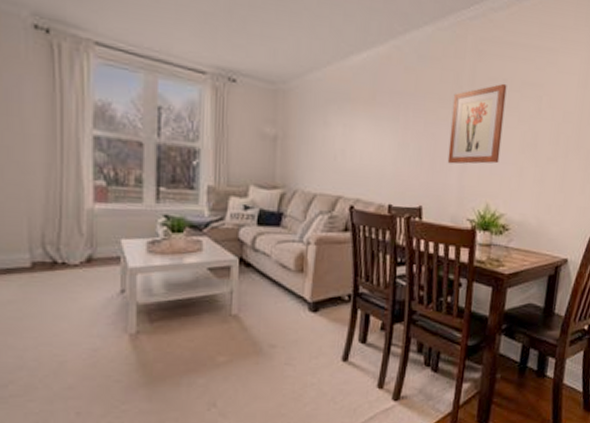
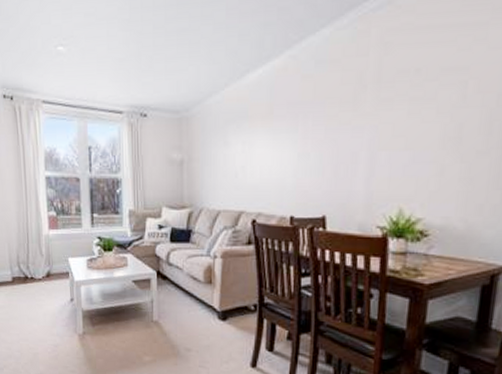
wall art: present [447,83,507,165] -> none [352,73,421,169]

